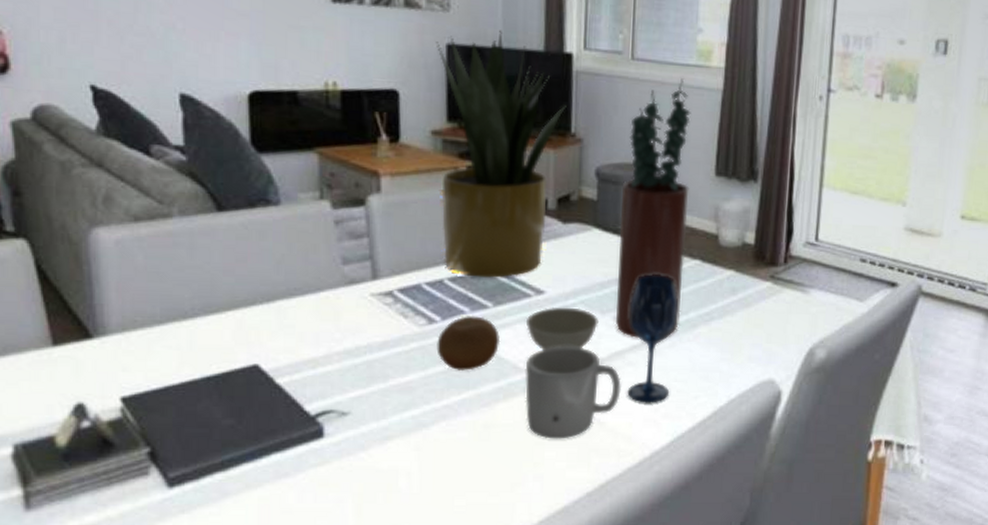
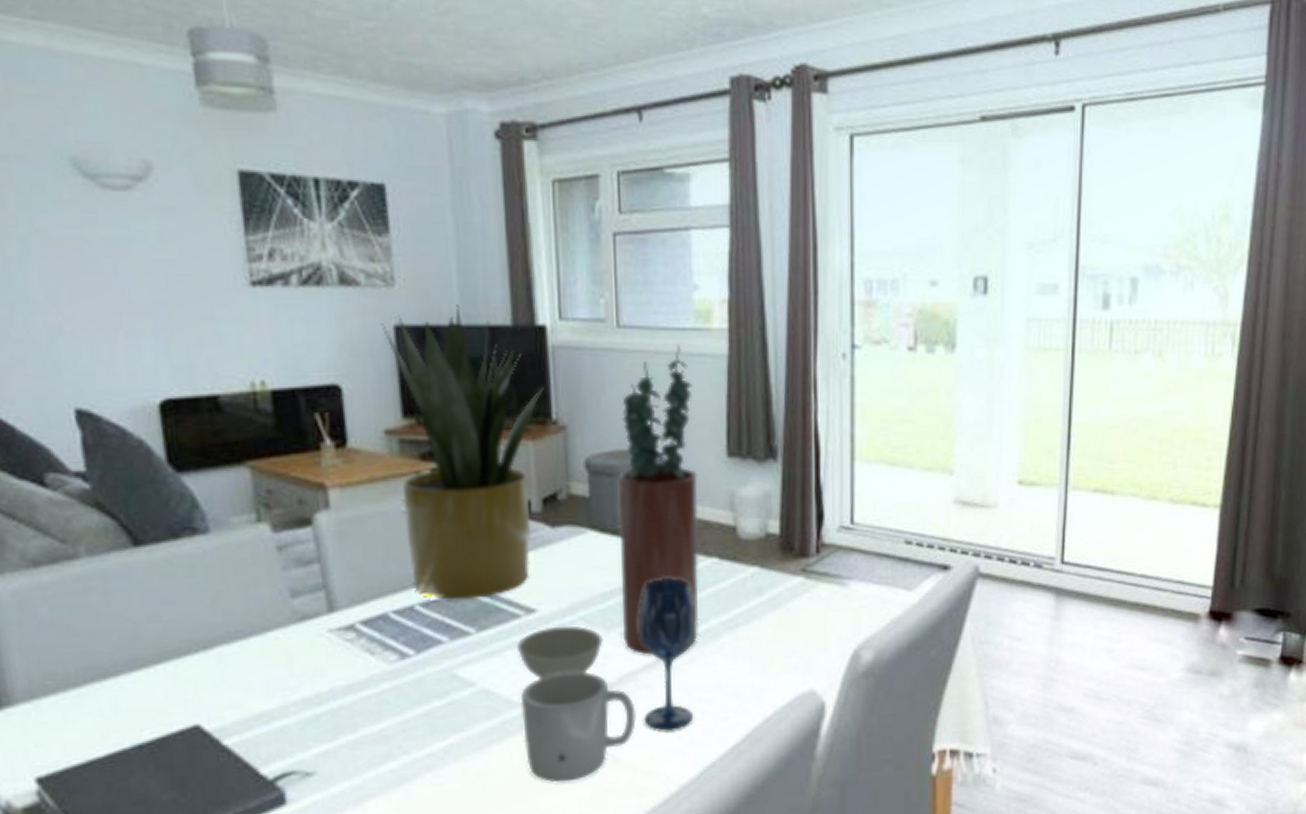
fruit: present [436,316,501,370] -> none [412,645,489,711]

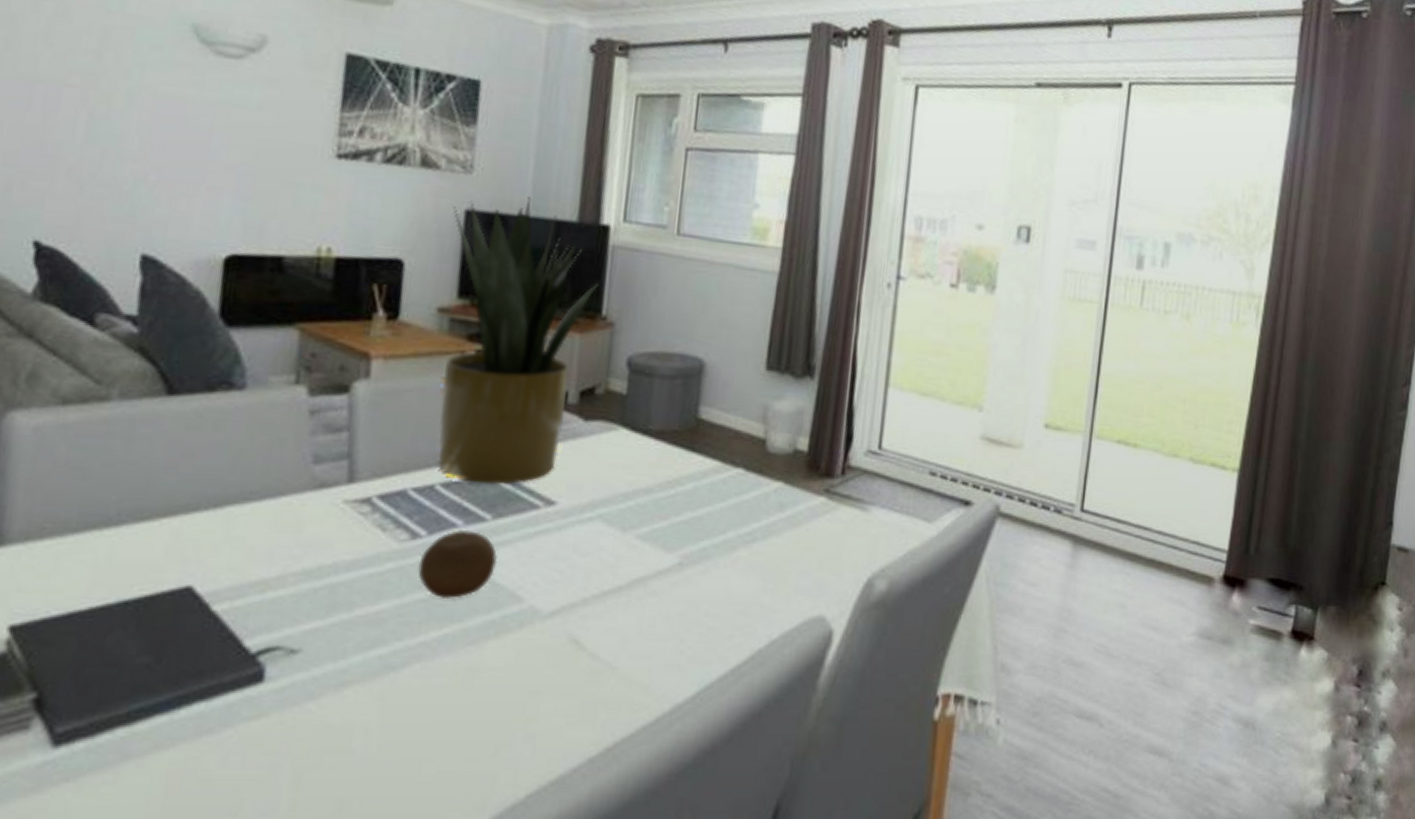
fruit: none [412,645,489,711] -> present [418,530,498,598]
bowl: present [516,625,603,679] -> none [530,521,619,574]
mug: present [520,671,636,783] -> none [521,570,641,688]
vase: present [619,345,700,655] -> none [639,258,742,561]
wineglass: present [638,578,697,731] -> none [647,484,715,644]

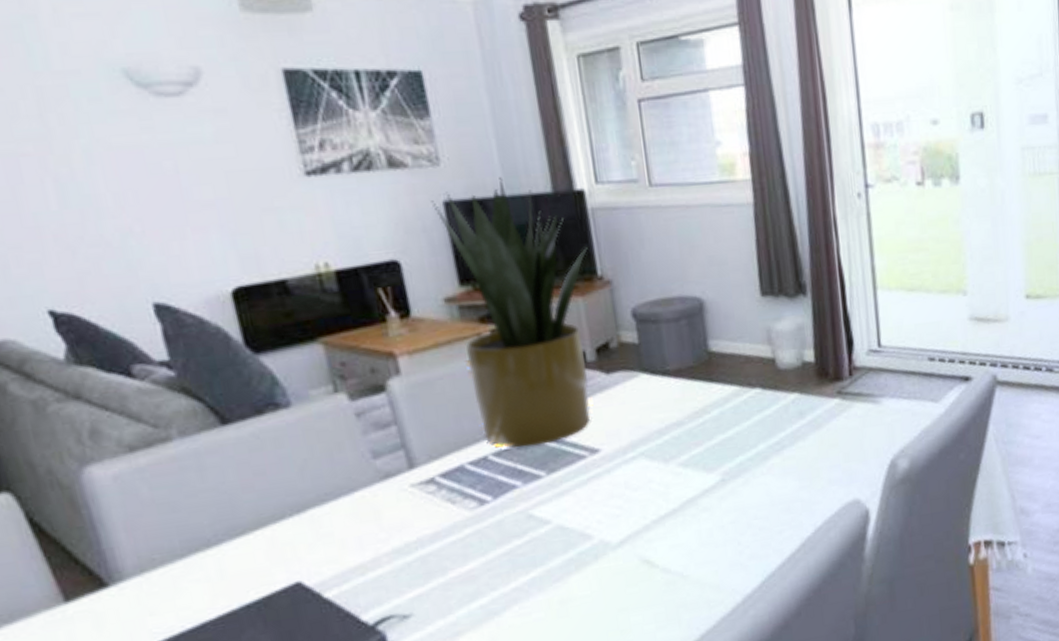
fruit: present [418,530,498,598] -> none [492,487,562,549]

